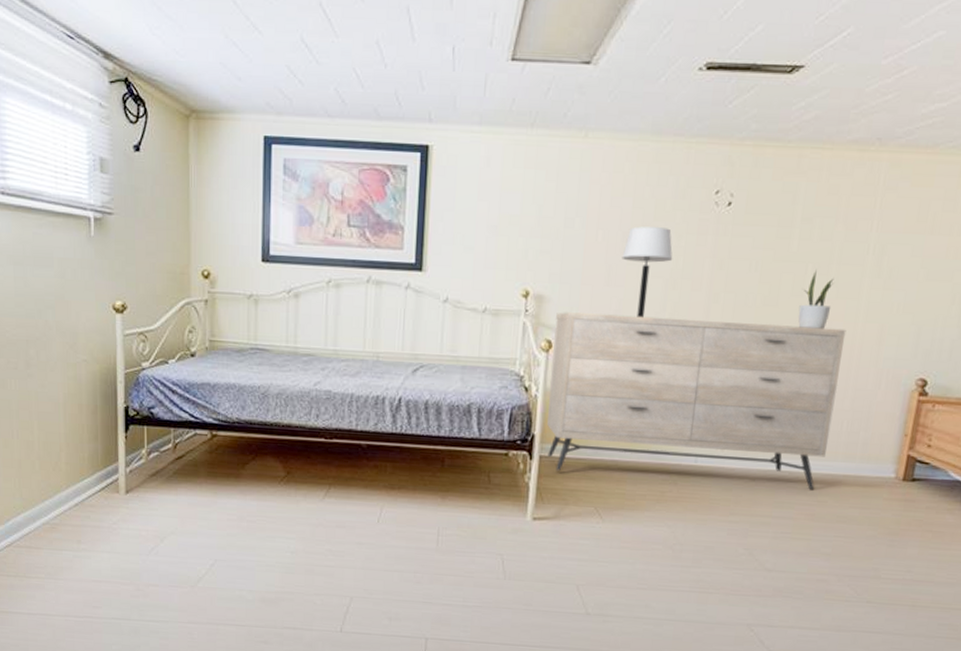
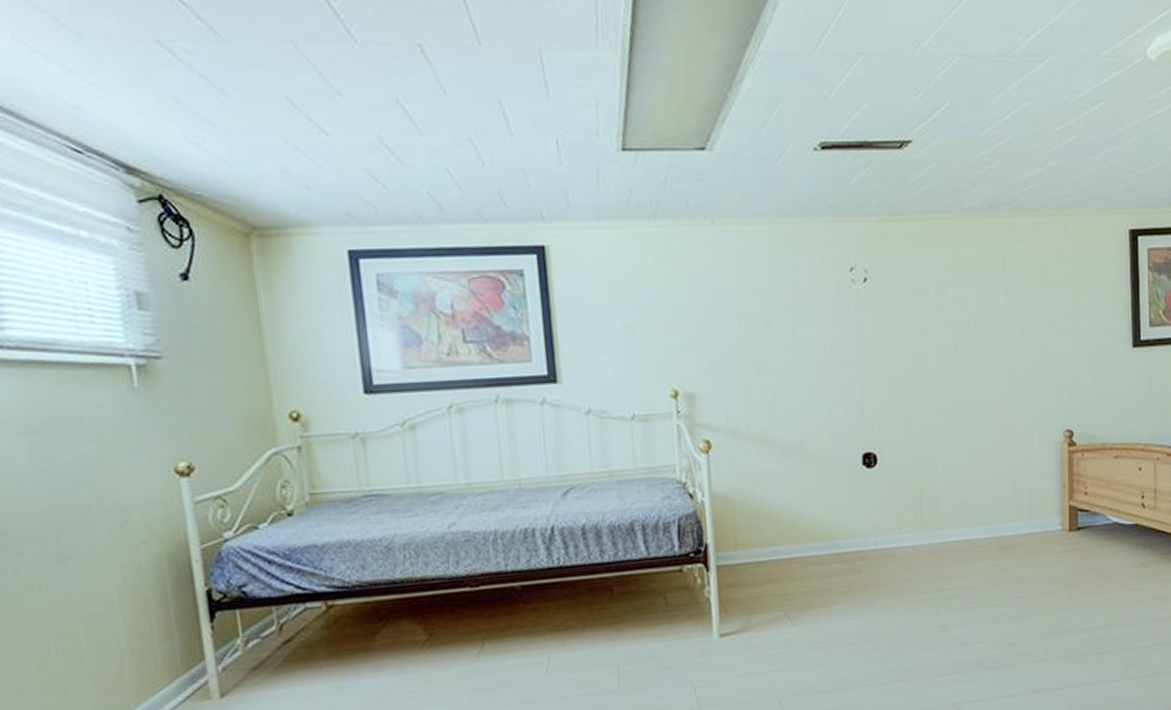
dresser: present [547,312,846,490] -> none [711,391,997,579]
table lamp: present [622,226,673,318] -> none [768,310,820,405]
potted plant: present [798,270,834,329] -> none [947,336,977,395]

